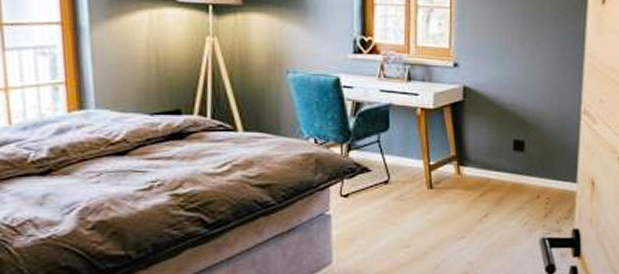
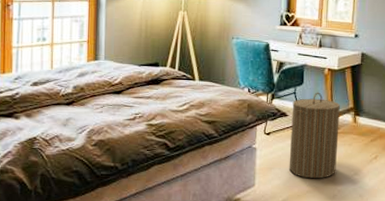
laundry hamper: none [376,138,439,248] -> present [289,92,340,179]

